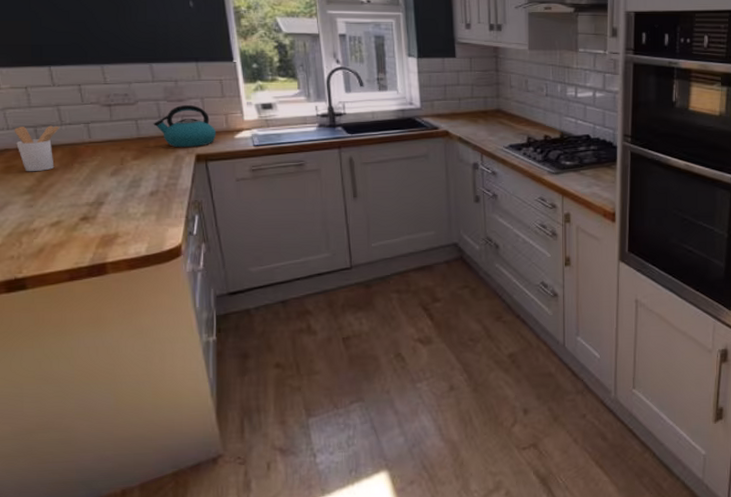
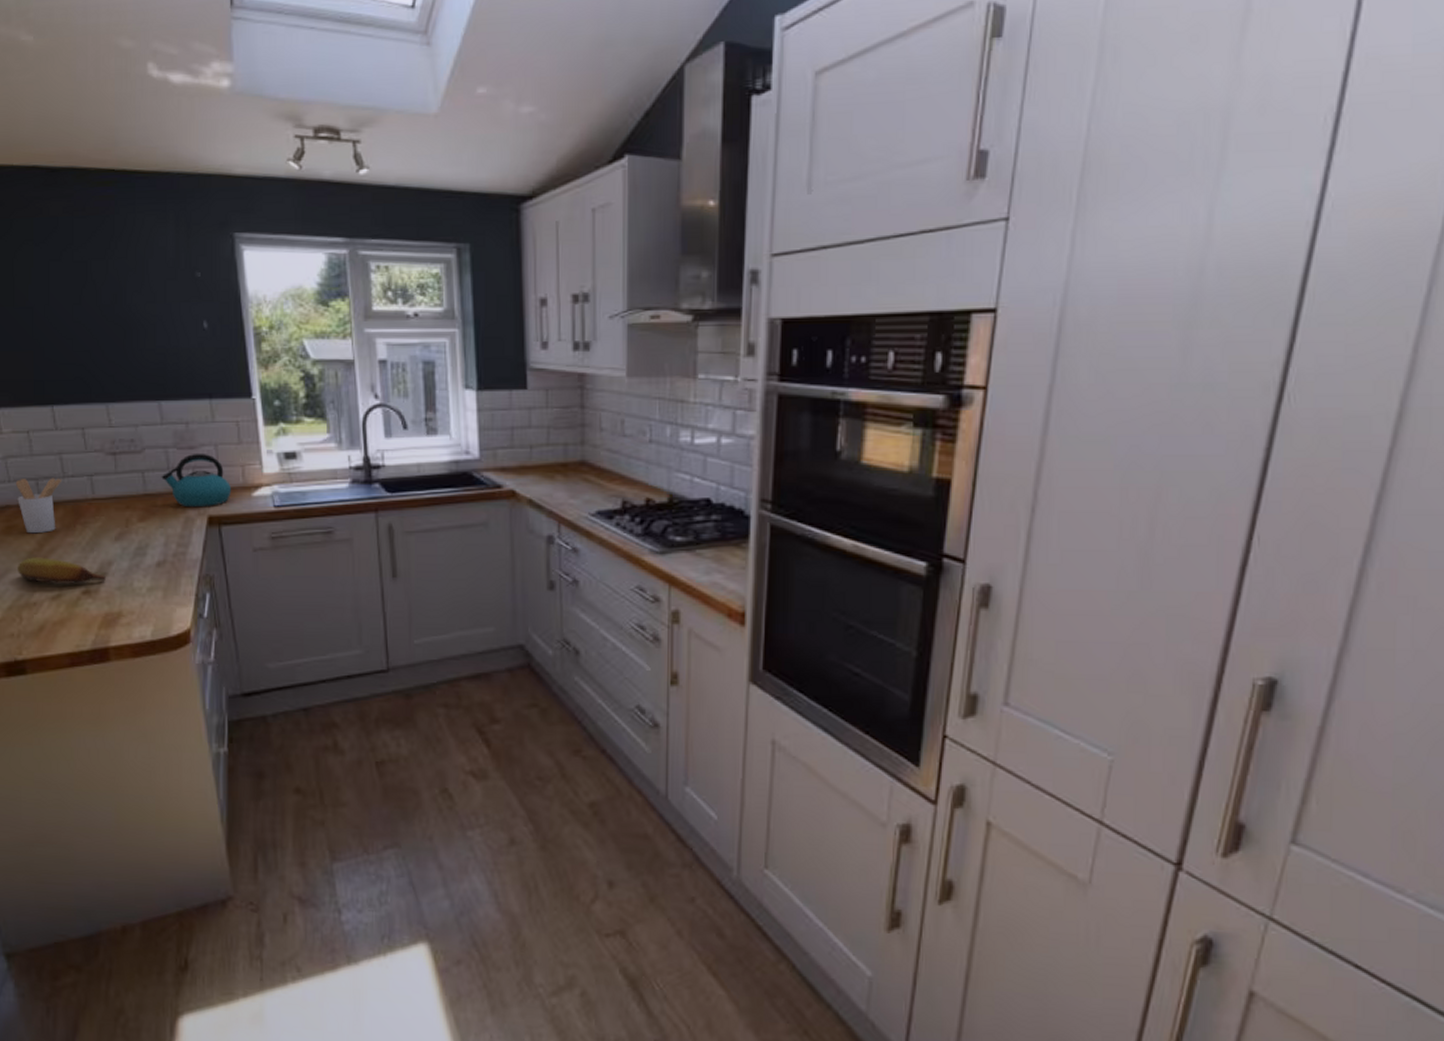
fruit: none [17,191,102,214] -> present [18,557,106,585]

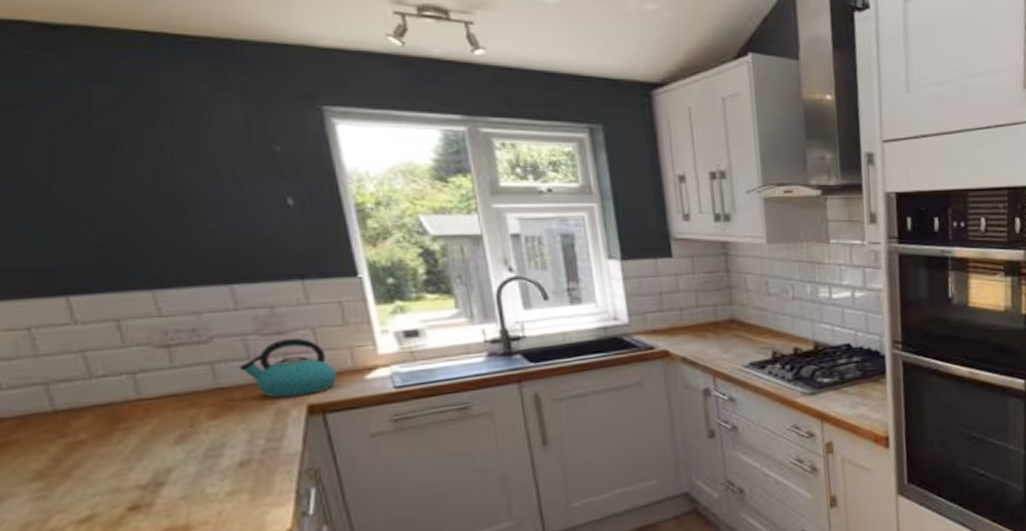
utensil holder: present [15,478,62,534] -> none [10,379,89,449]
fruit: present [18,557,106,585] -> none [20,474,163,506]

